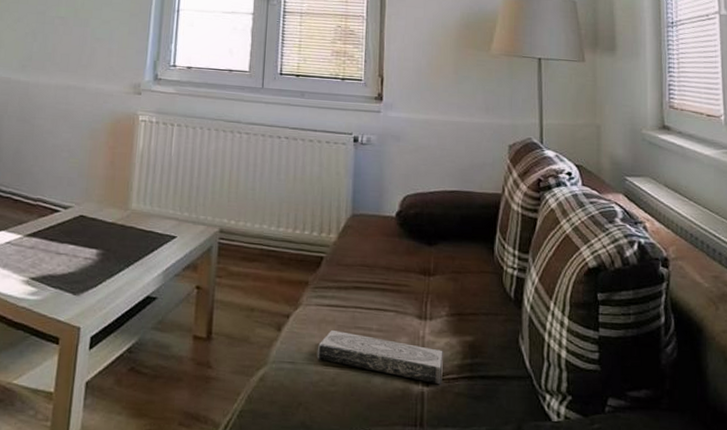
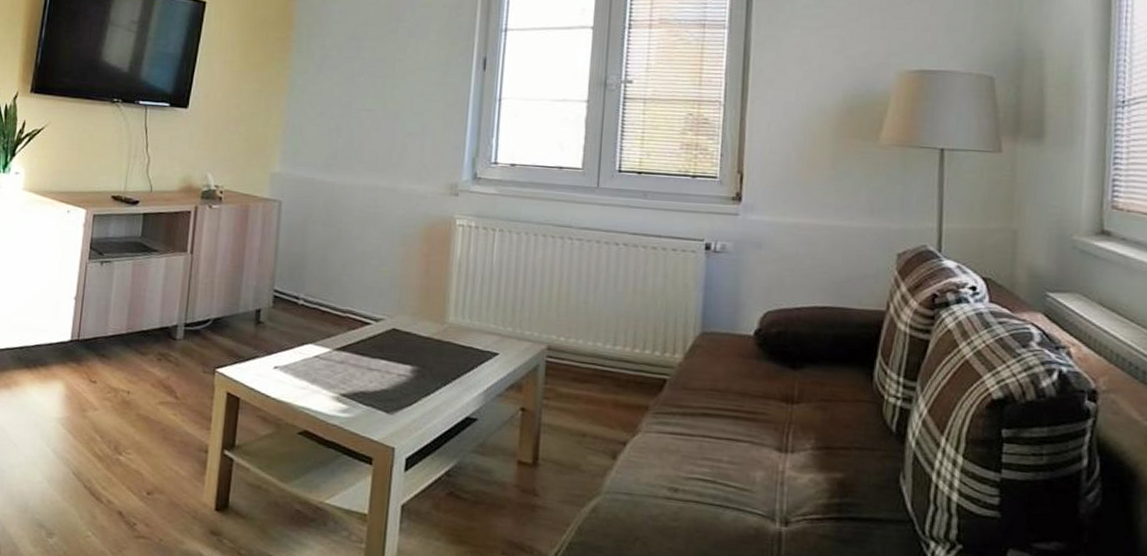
book: present [317,329,443,385] -> none [657,459,806,526]

